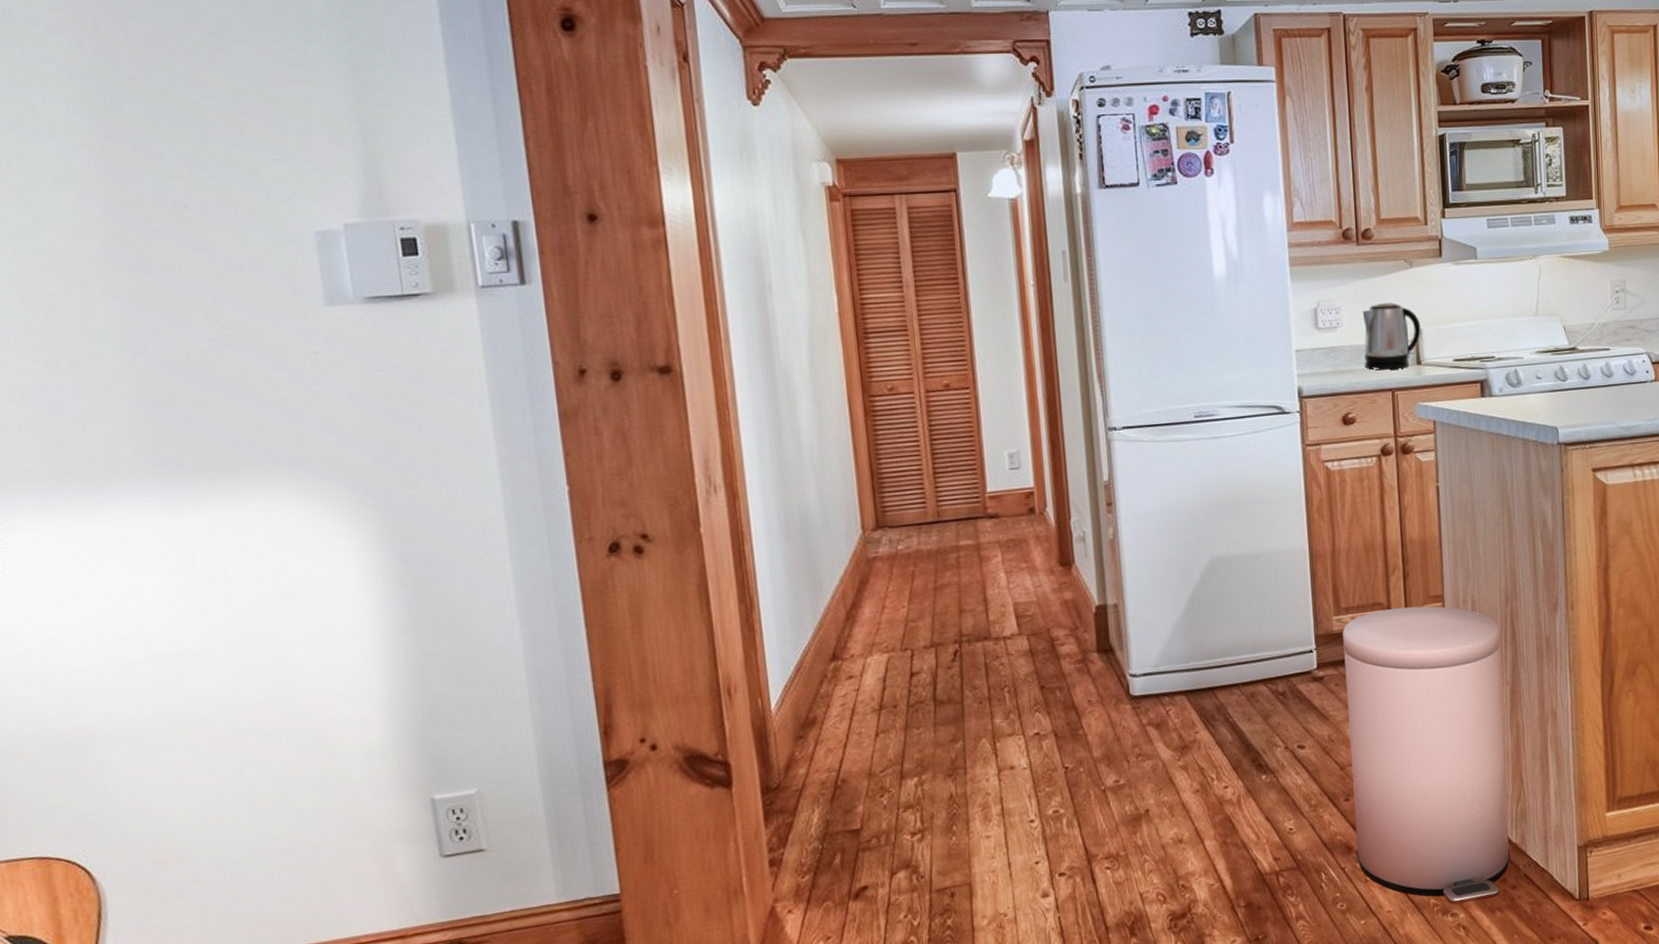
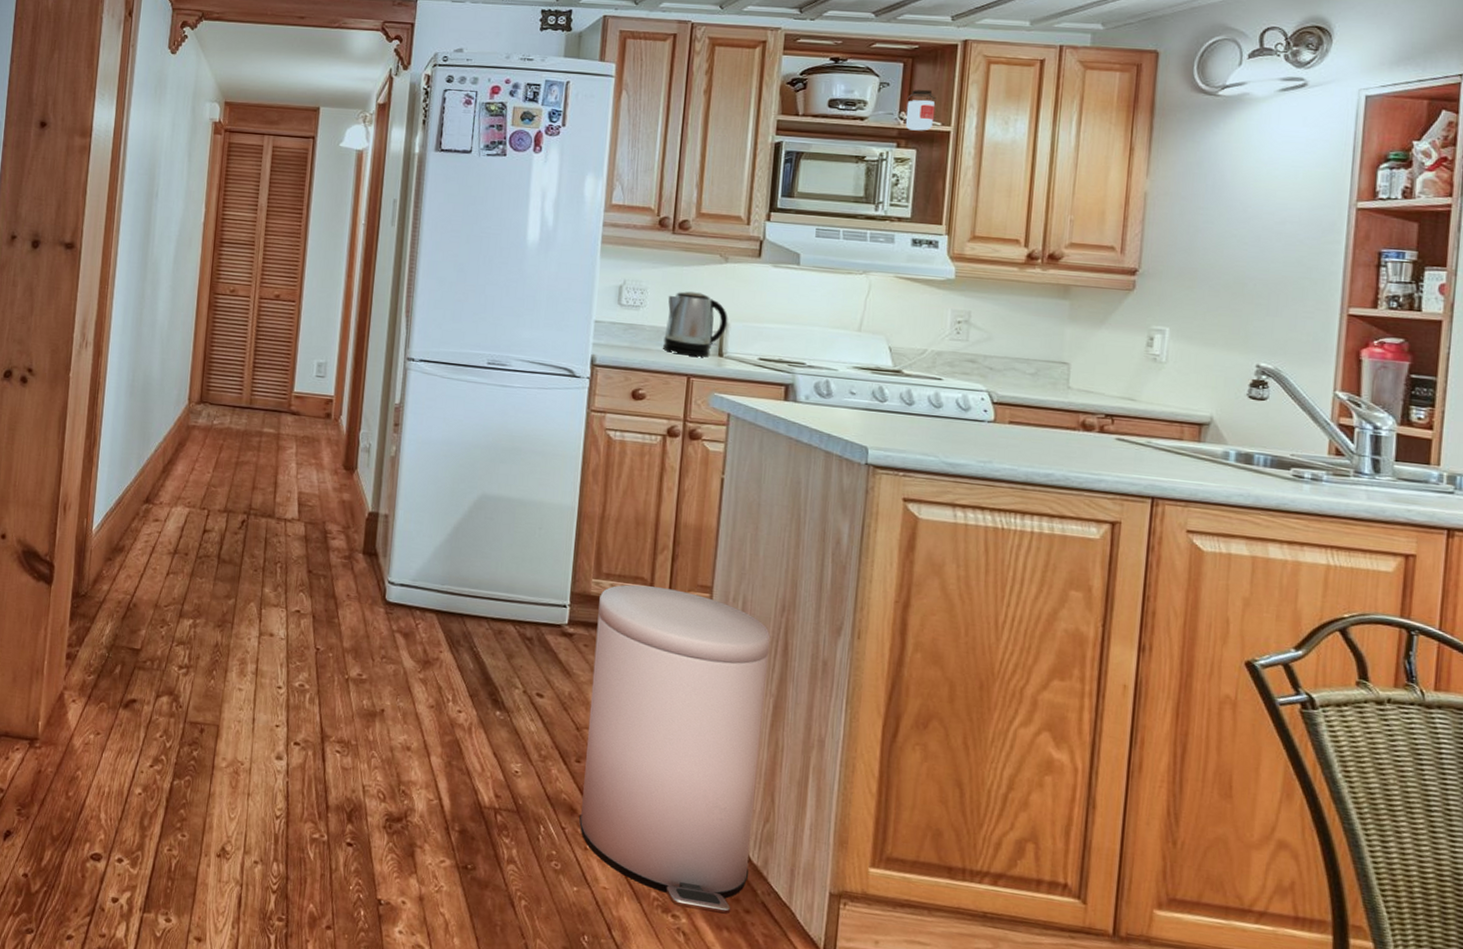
jar: none [1549,65,1574,108] -> present [905,89,936,131]

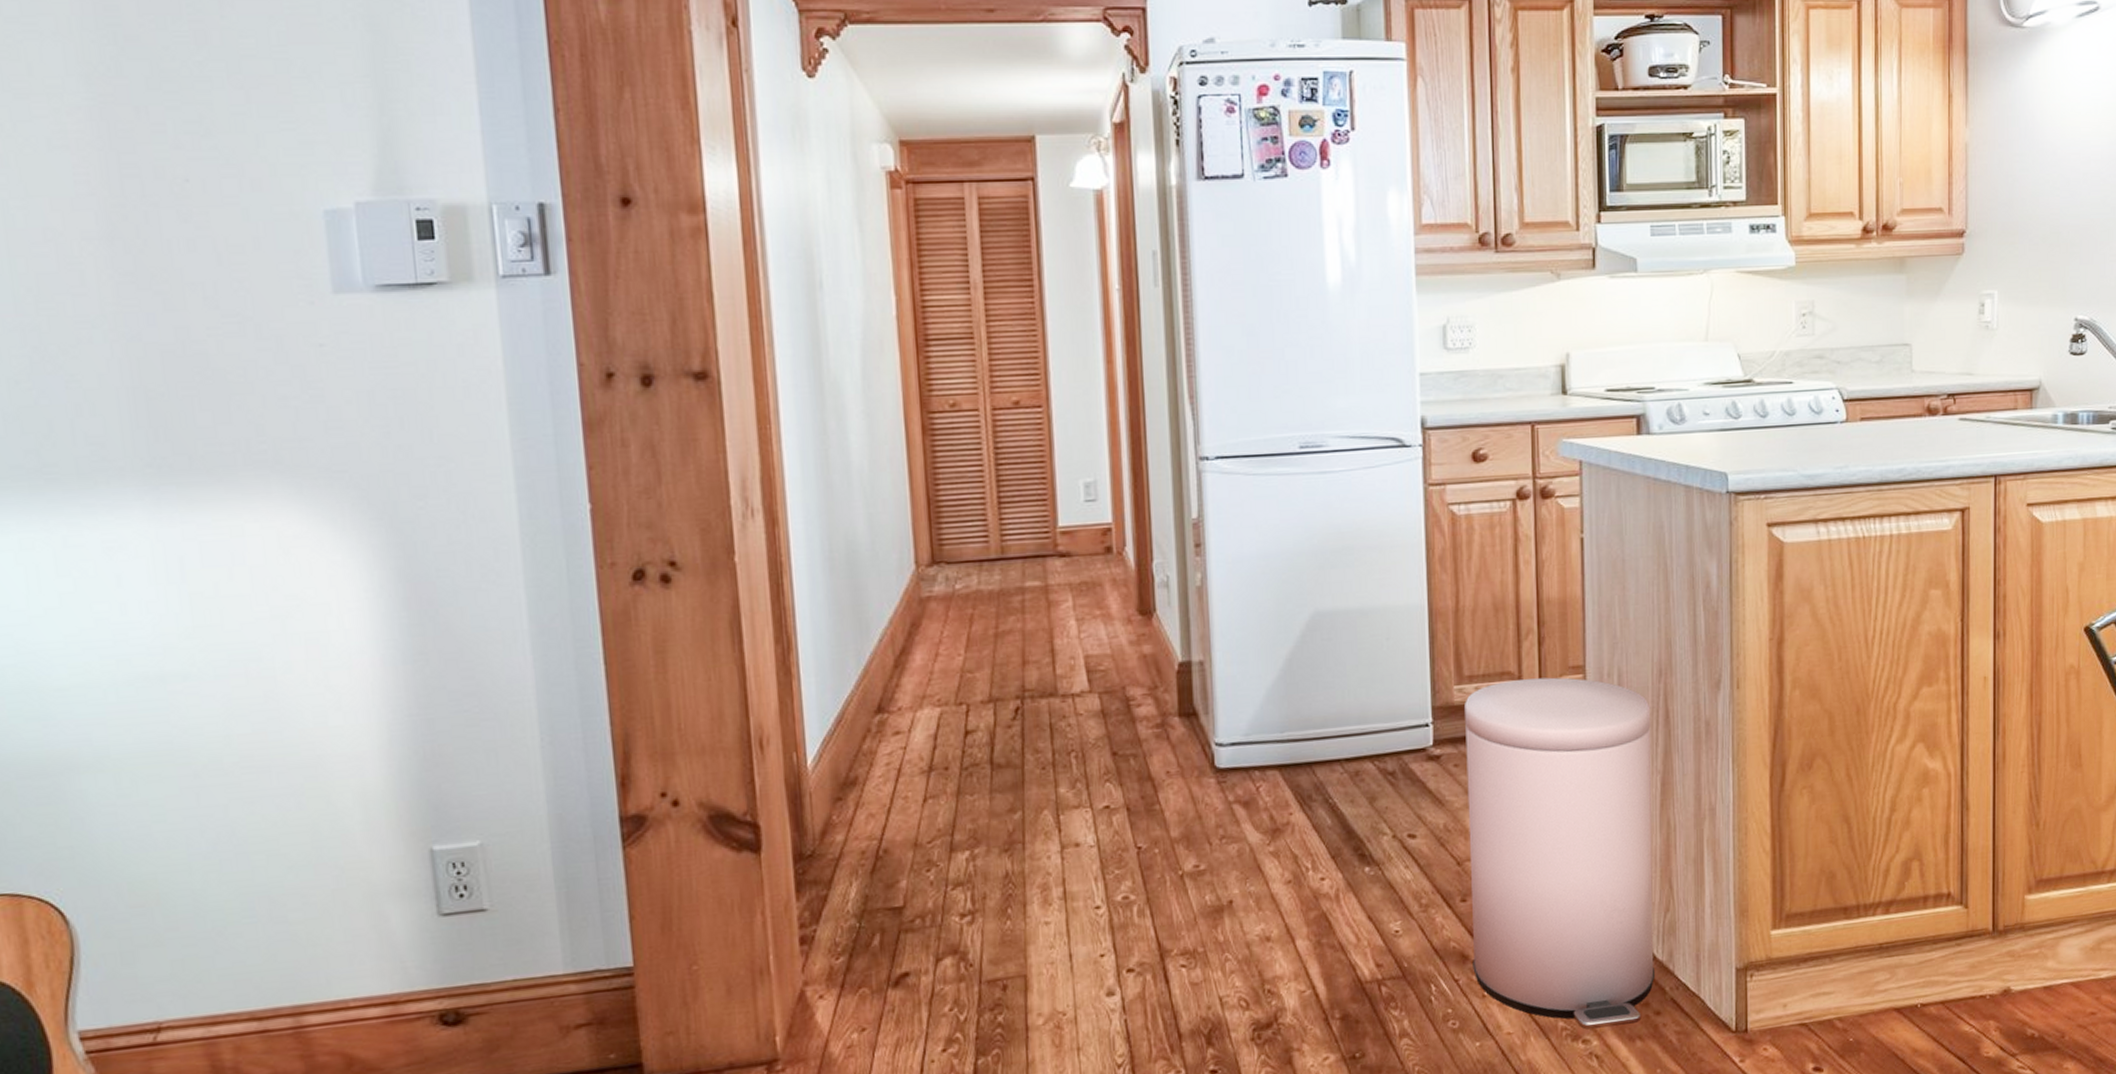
kettle: present [663,291,728,357] -> none [1499,321,1568,400]
jar: present [905,89,936,131] -> none [1730,45,1759,96]

